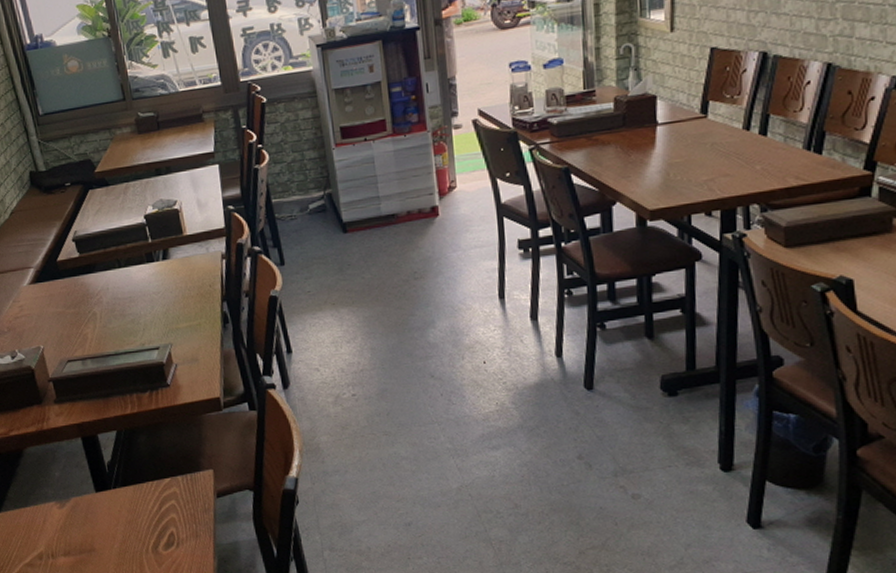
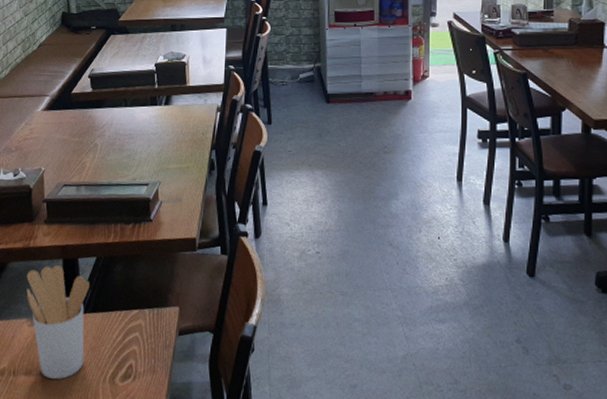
utensil holder: none [46,443,123,557] -> present [26,264,90,380]

